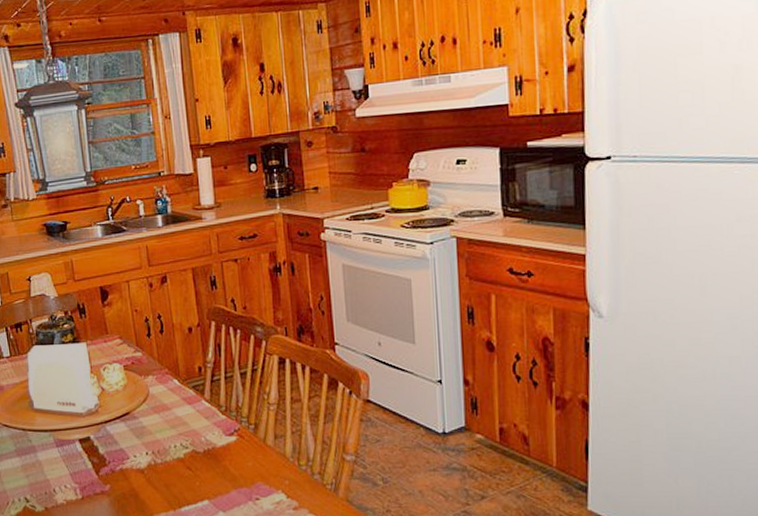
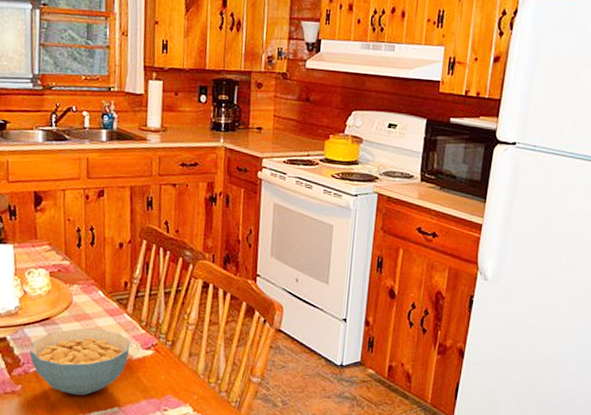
cereal bowl: none [114,419,213,490] -> present [30,328,131,396]

